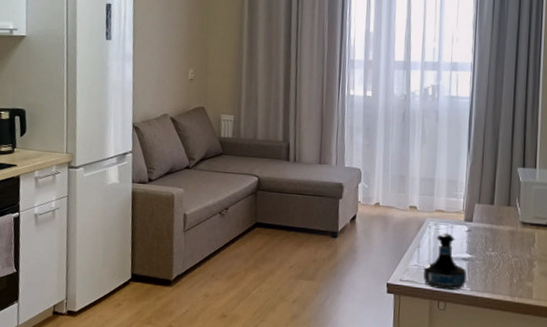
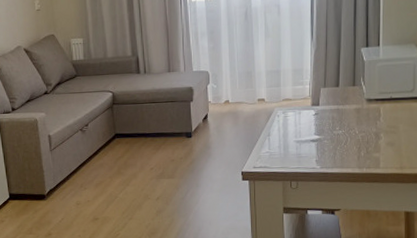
tequila bottle: present [423,233,467,290] -> none [274,119,316,171]

